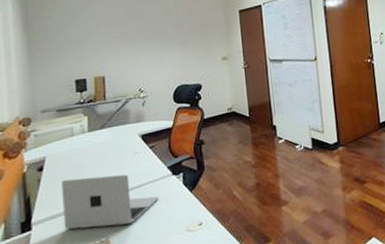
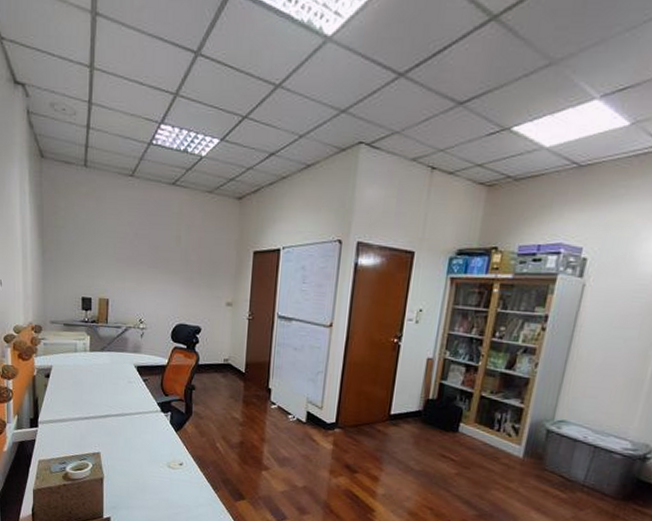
laptop: present [61,174,159,230] -> none [64,391,146,446]

